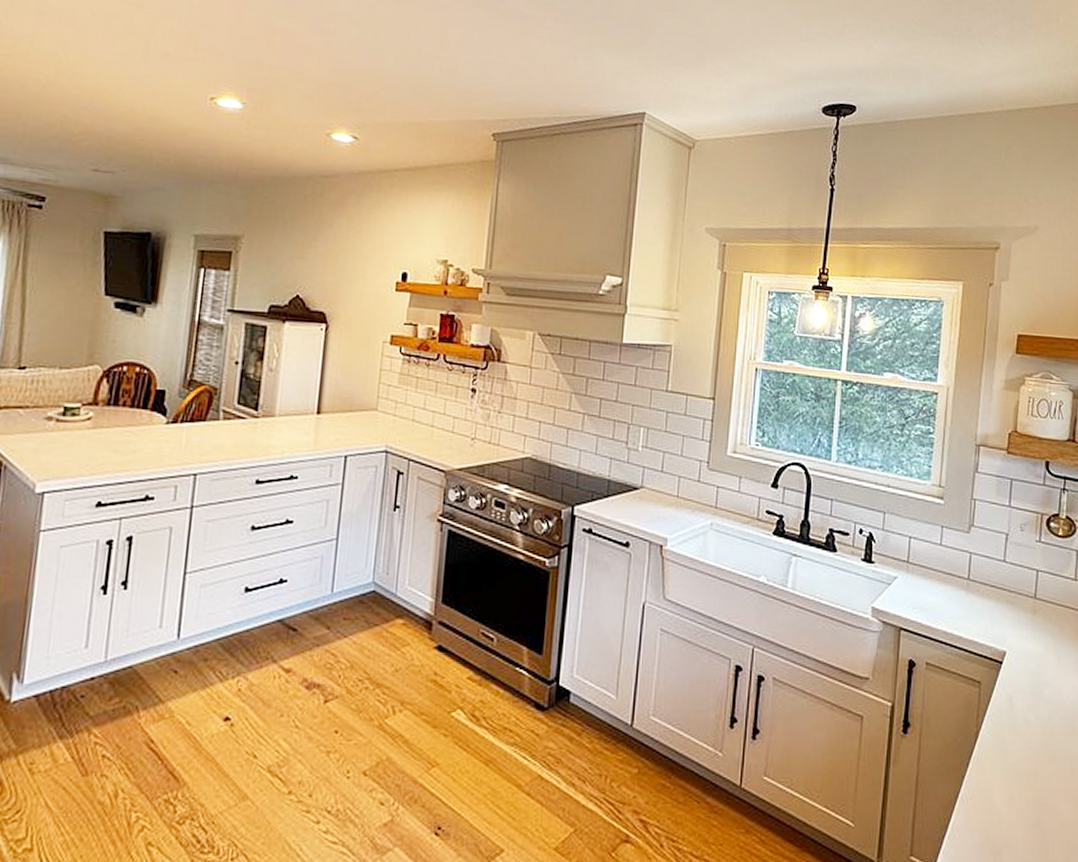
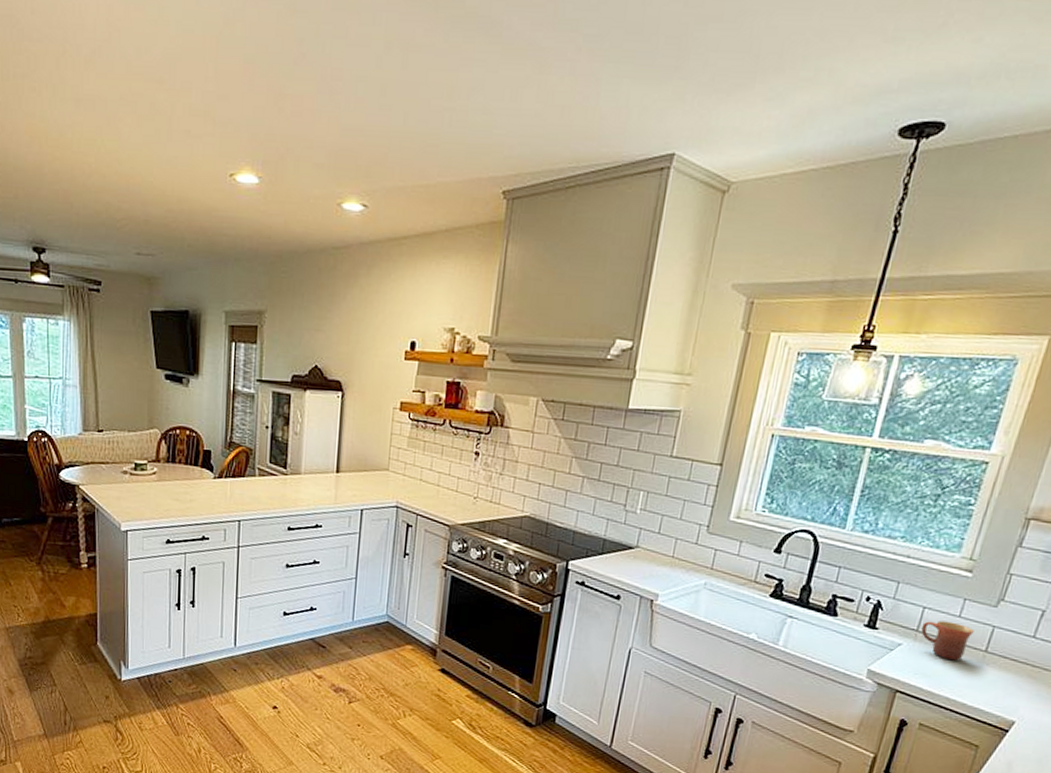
mug: none [911,550,955,592] -> present [921,620,974,661]

